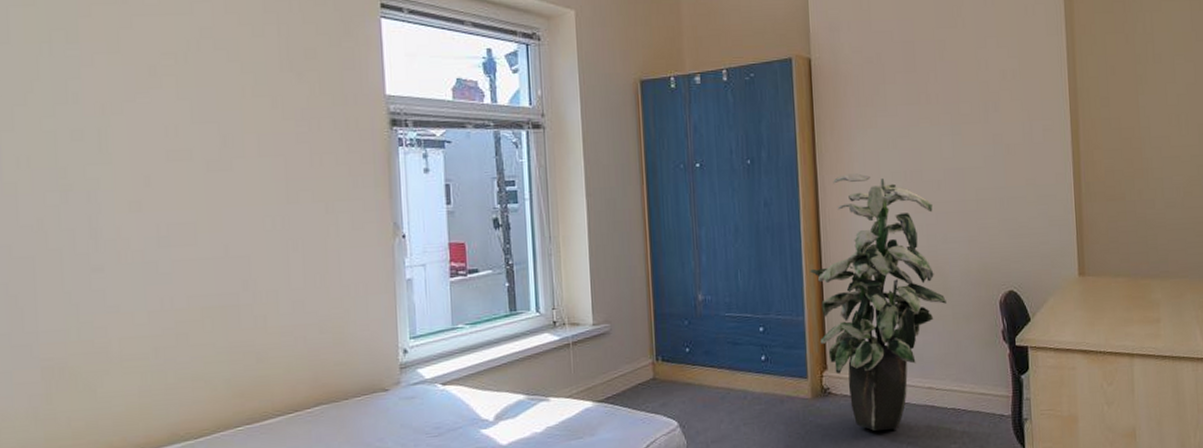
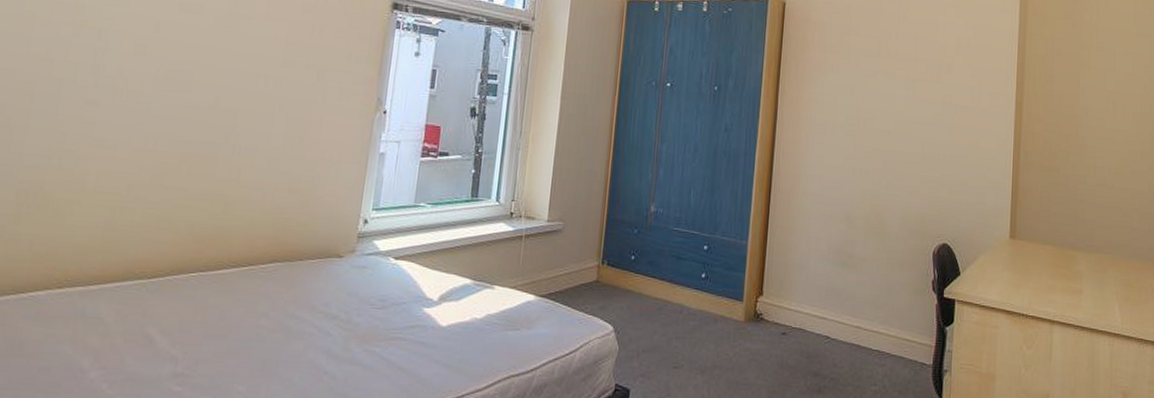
indoor plant: present [810,173,946,431] -> none [759,112,883,363]

